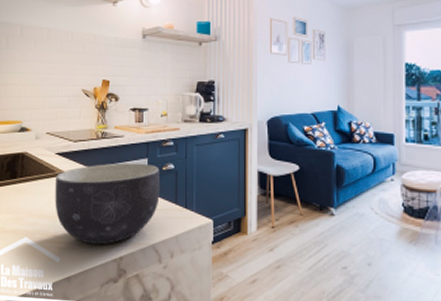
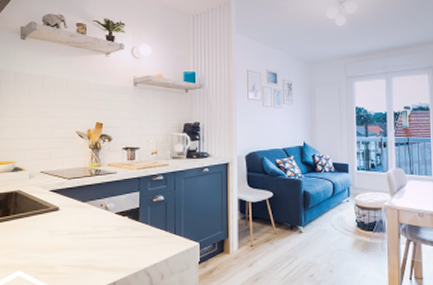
bowl: present [55,163,160,245] -> none [49,196,151,273]

